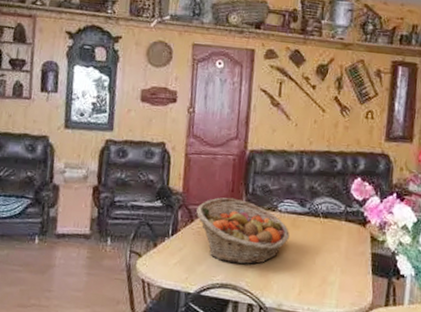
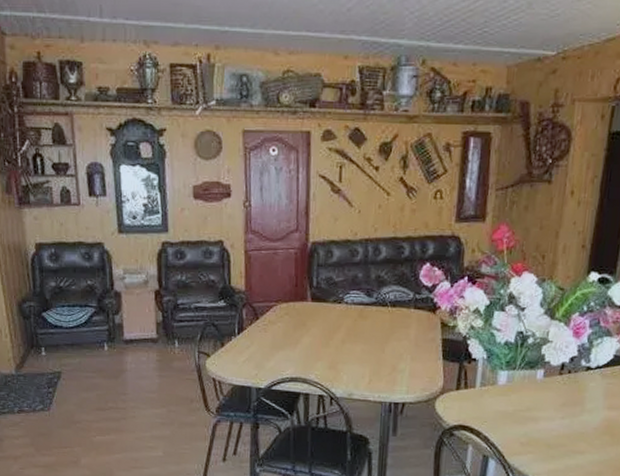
fruit basket: present [196,197,290,265] -> none [261,292,357,358]

